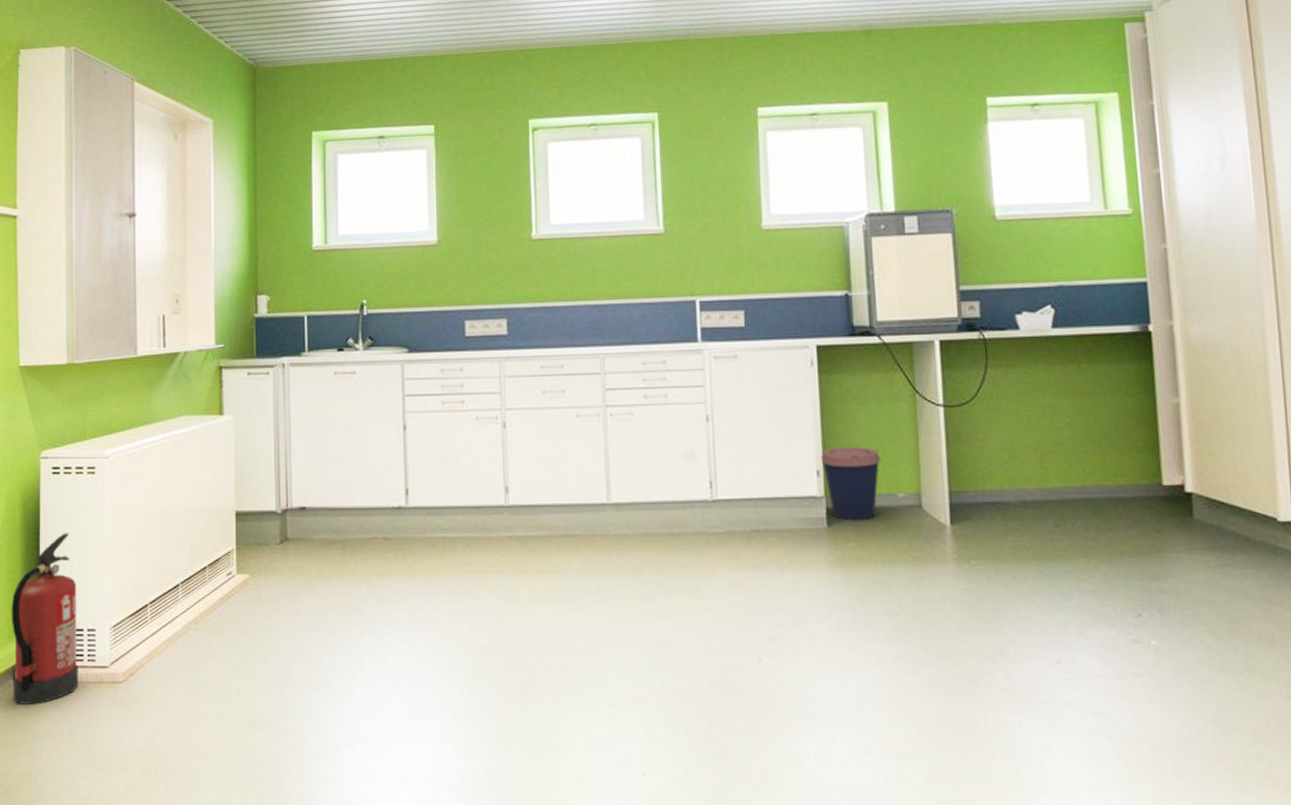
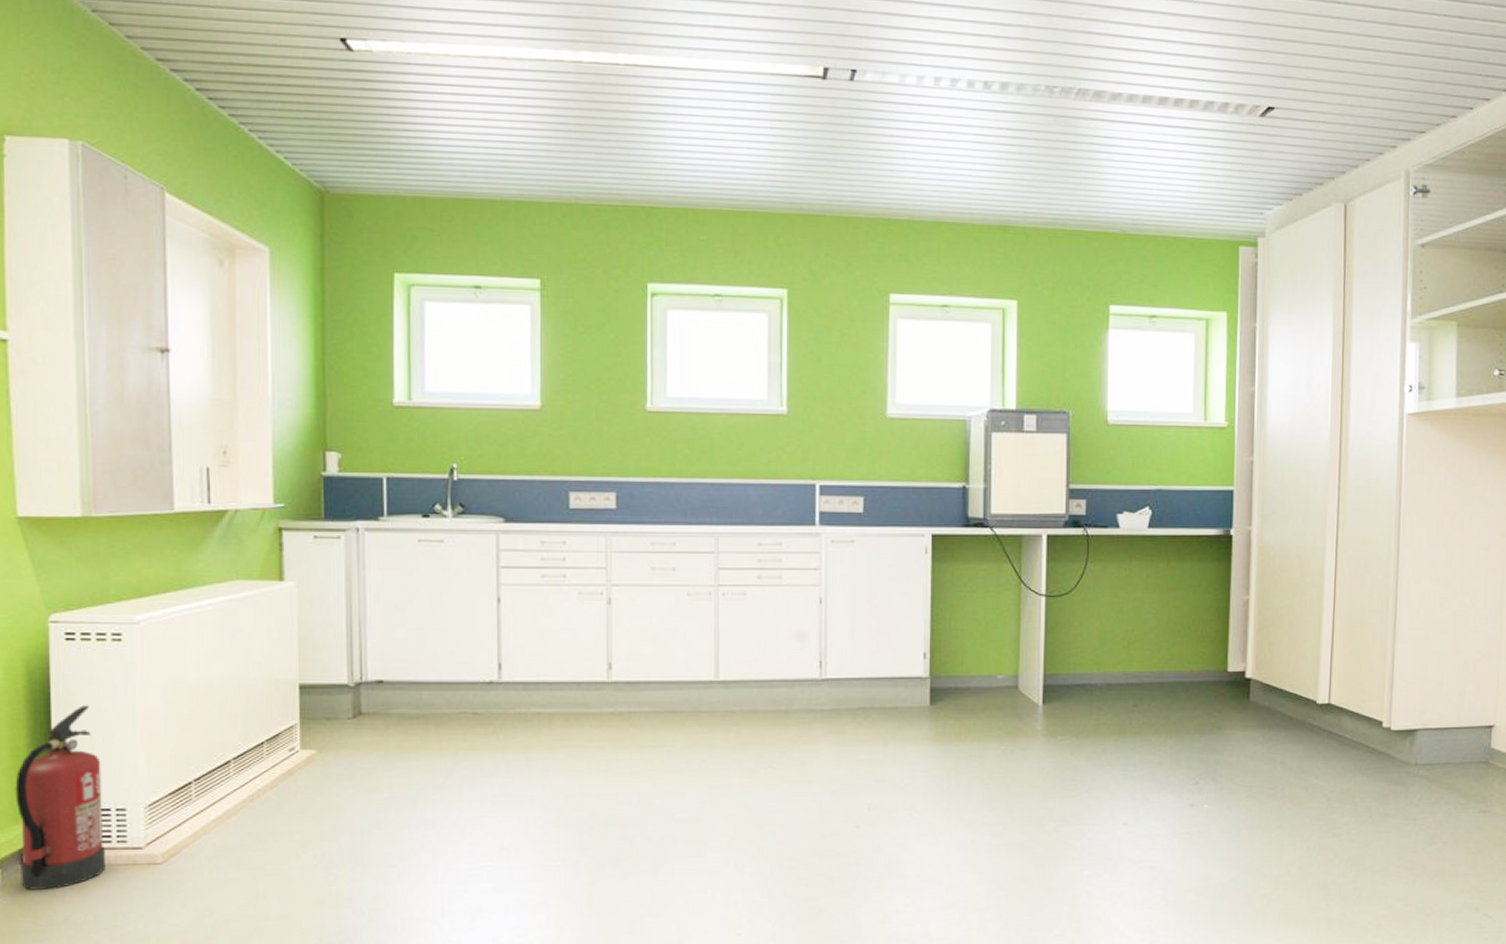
coffee cup: present [821,447,882,521] -> none [928,632,985,700]

